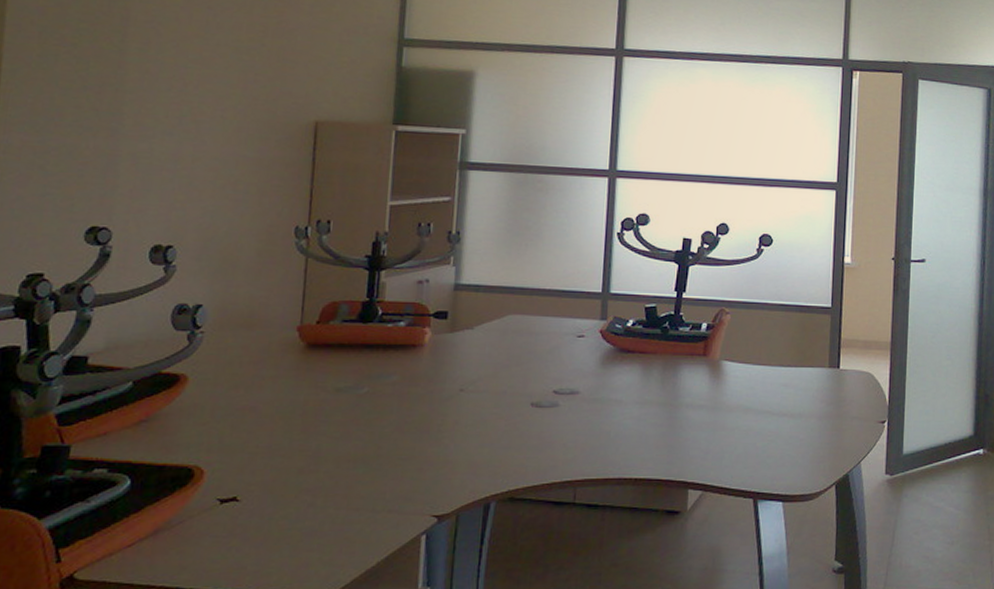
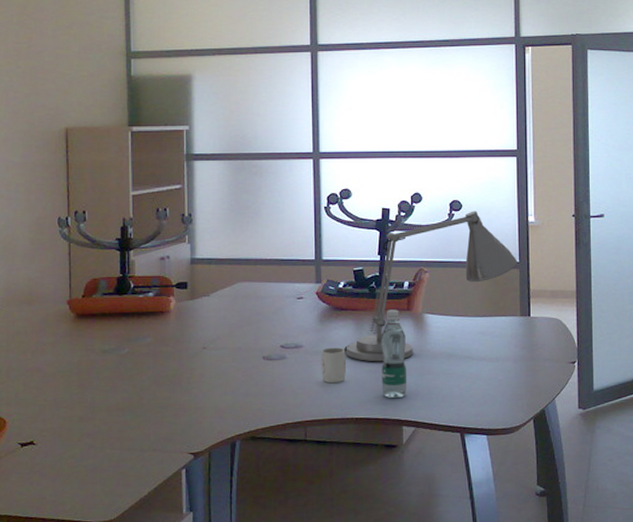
mug: none [598,395,629,437] -> present [321,347,346,384]
desk lamp: none [627,247,830,414] -> present [344,211,518,362]
bottle: none [667,354,699,457] -> present [381,309,407,399]

